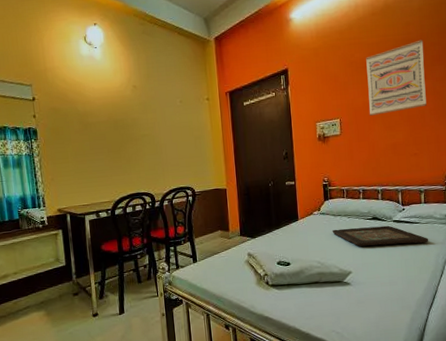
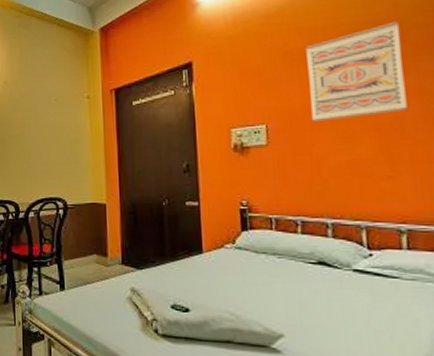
decorative tray: present [332,225,429,246] -> none [253,271,418,310]

